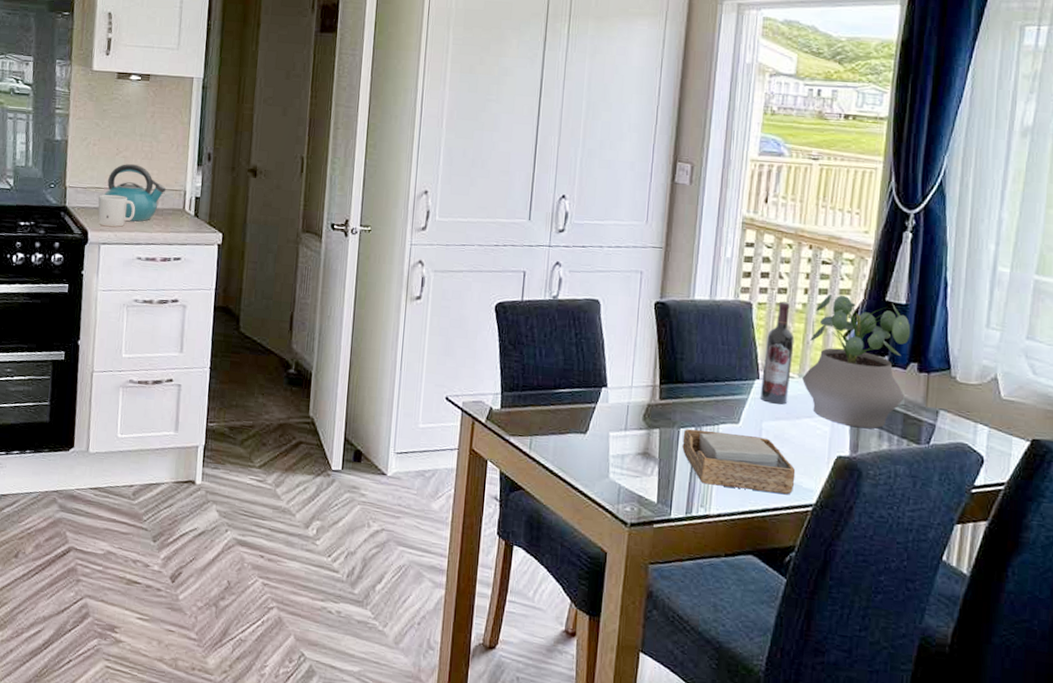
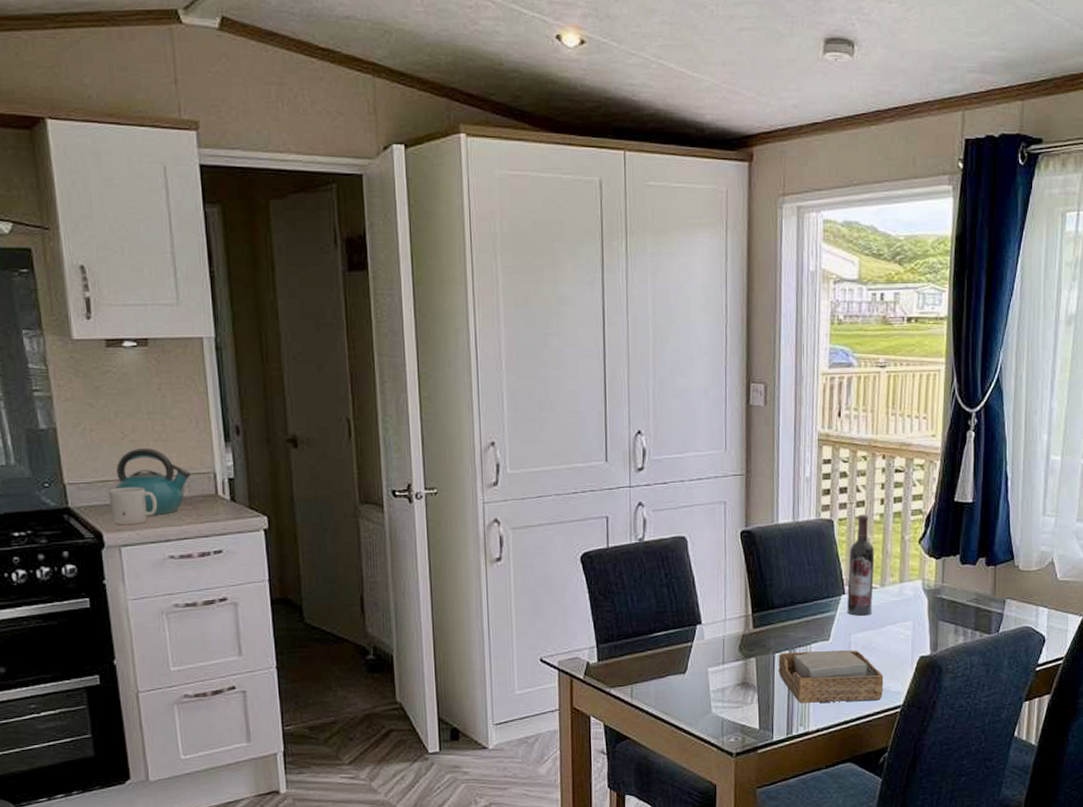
potted plant: present [802,295,911,429] -> none [884,501,978,627]

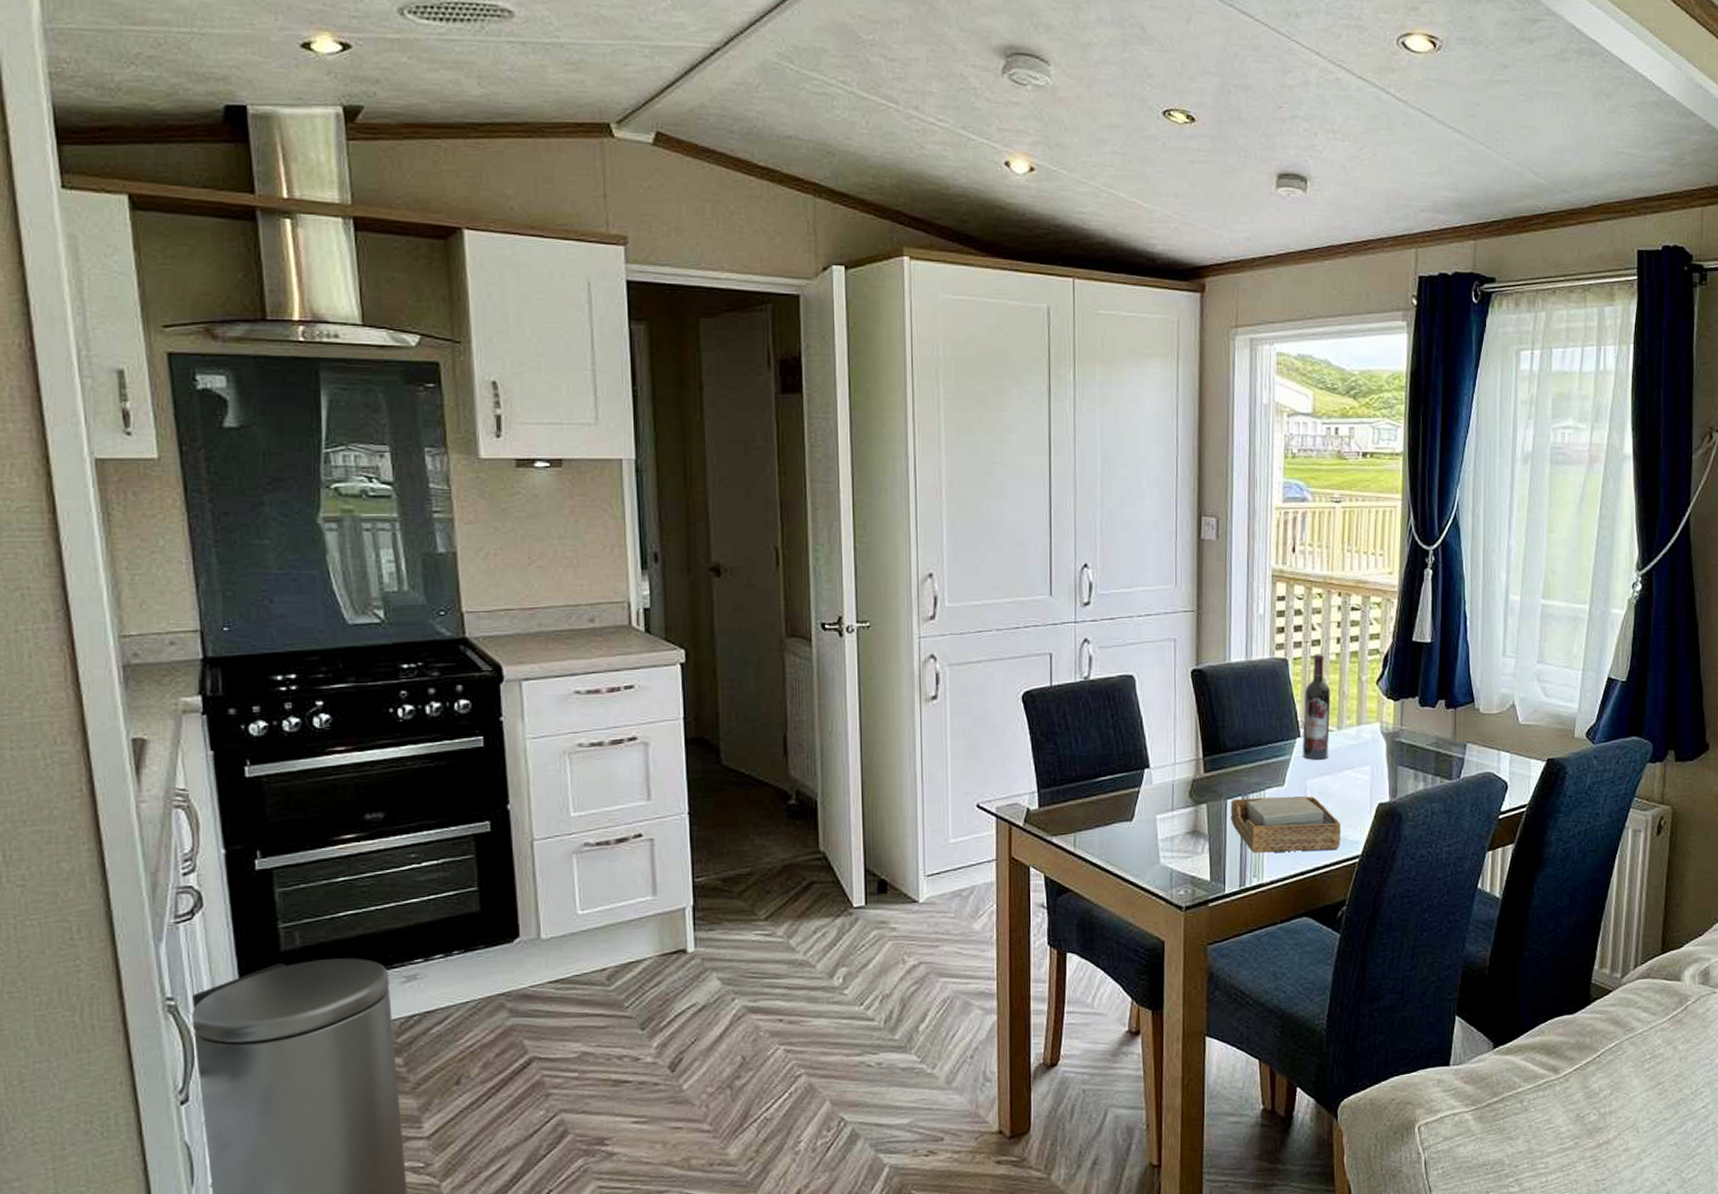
mug: present [108,486,158,526] -> none [511,616,565,658]
kettle: present [114,447,192,515] -> none [517,574,603,647]

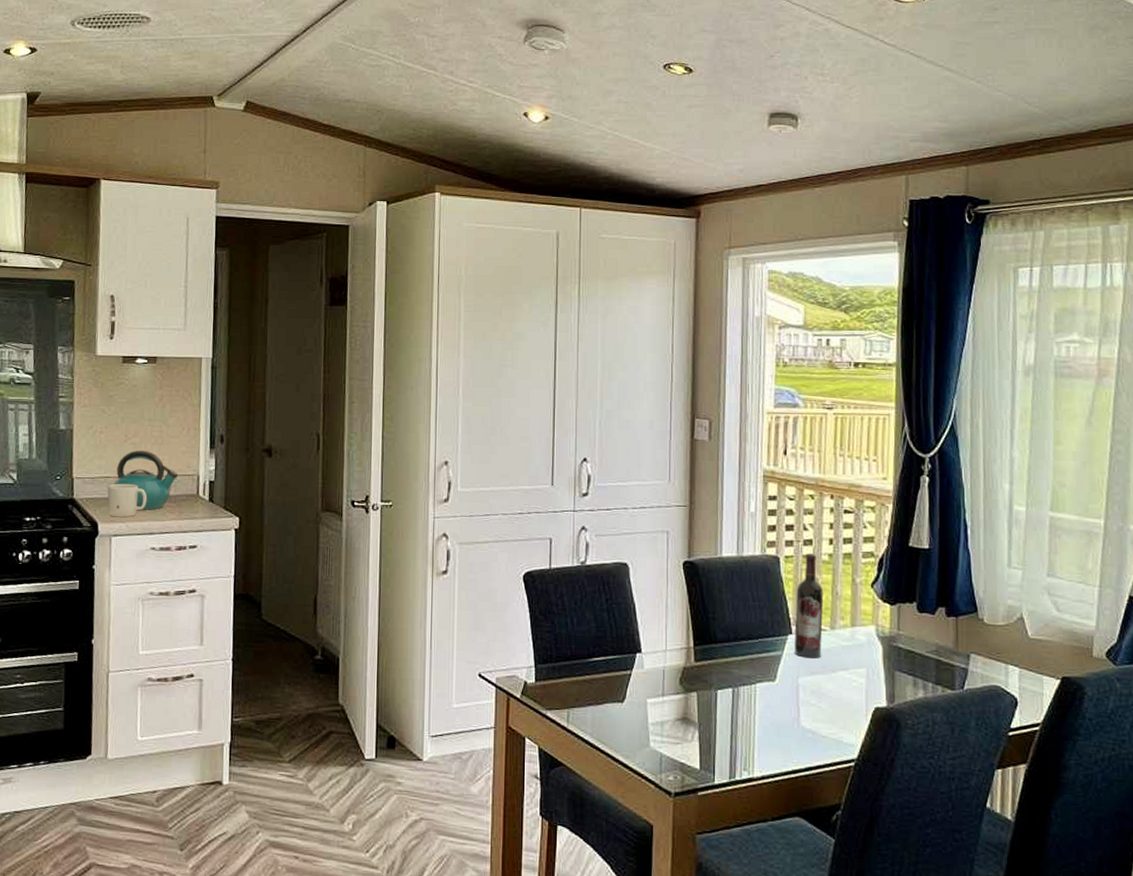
mug: none [511,616,565,658] -> present [107,483,147,518]
kettle: none [517,574,603,647] -> present [113,450,179,510]
napkin holder: present [1230,796,1341,853] -> none [721,690,836,752]

